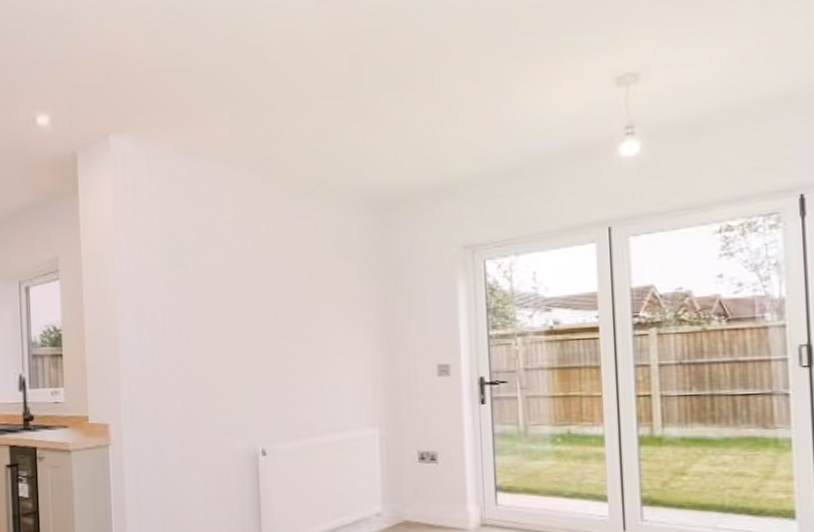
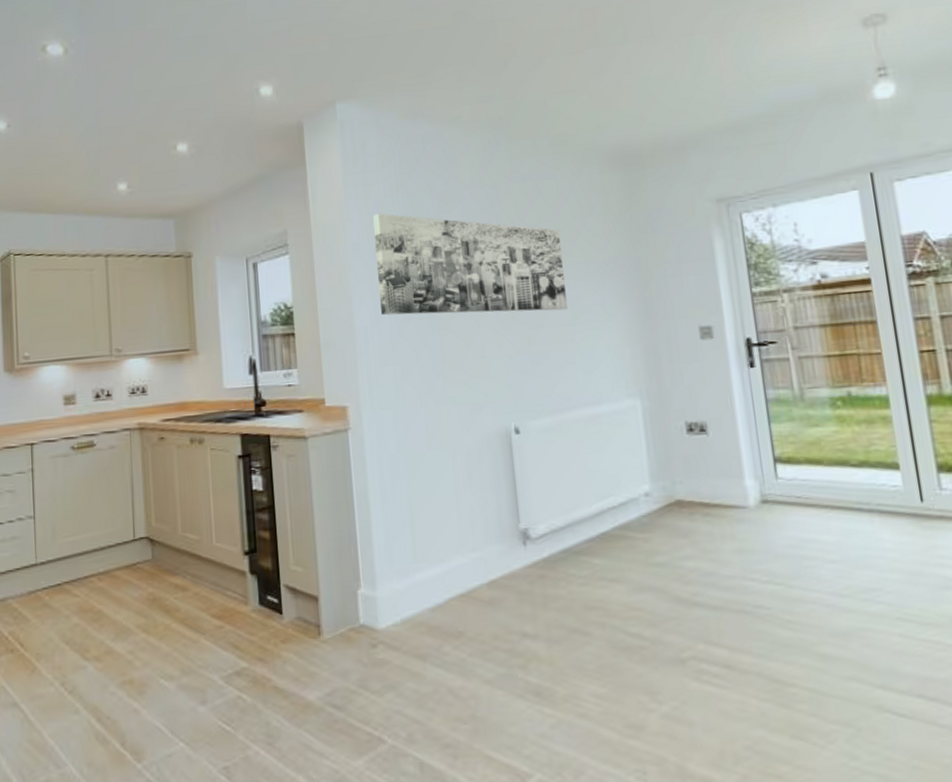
wall art: none [140,244,317,344] -> present [373,213,567,316]

